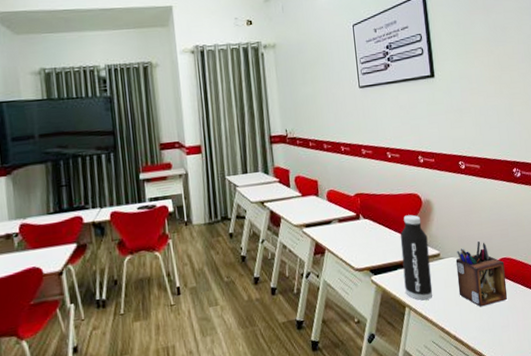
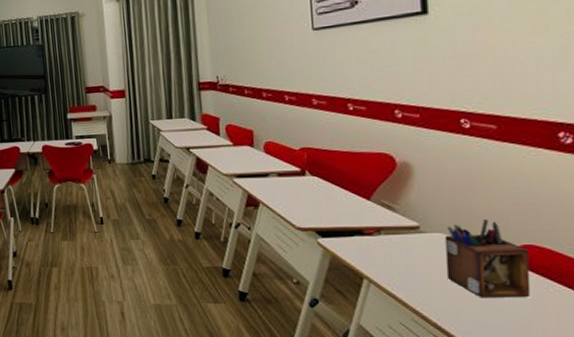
water bottle: present [400,214,433,301] -> none [360,177,406,276]

